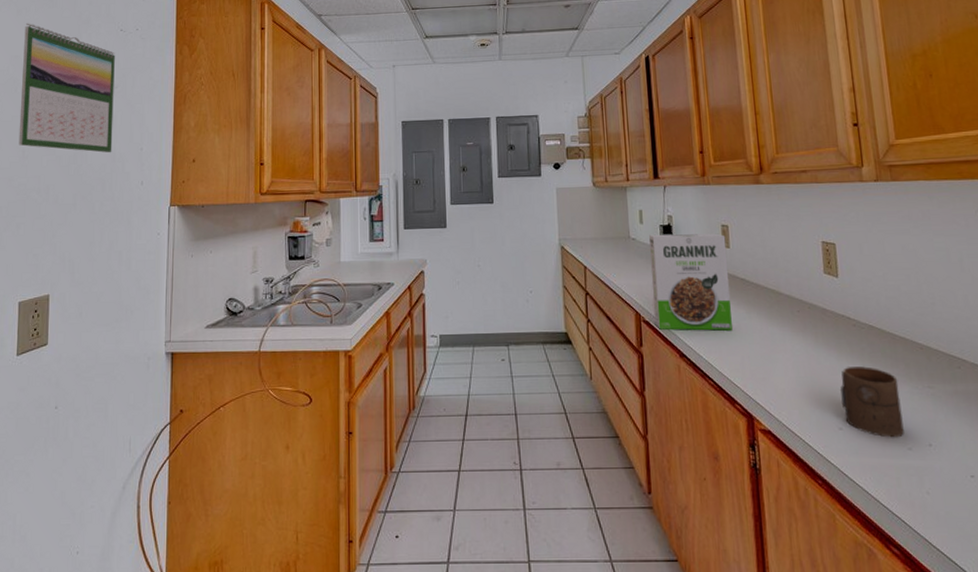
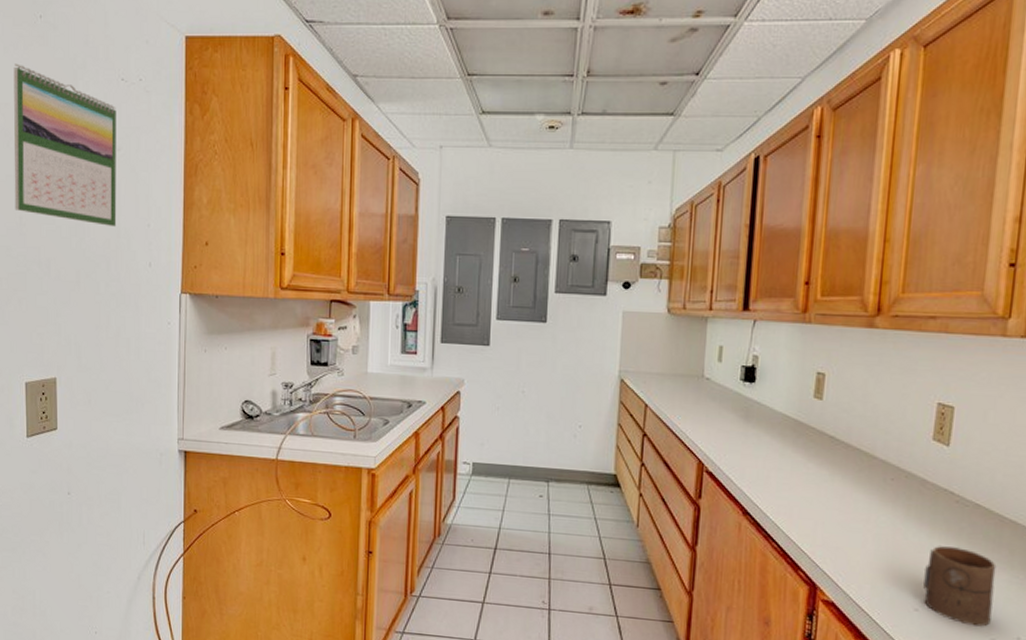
cereal box: present [649,233,732,331] -> none [719,375,820,492]

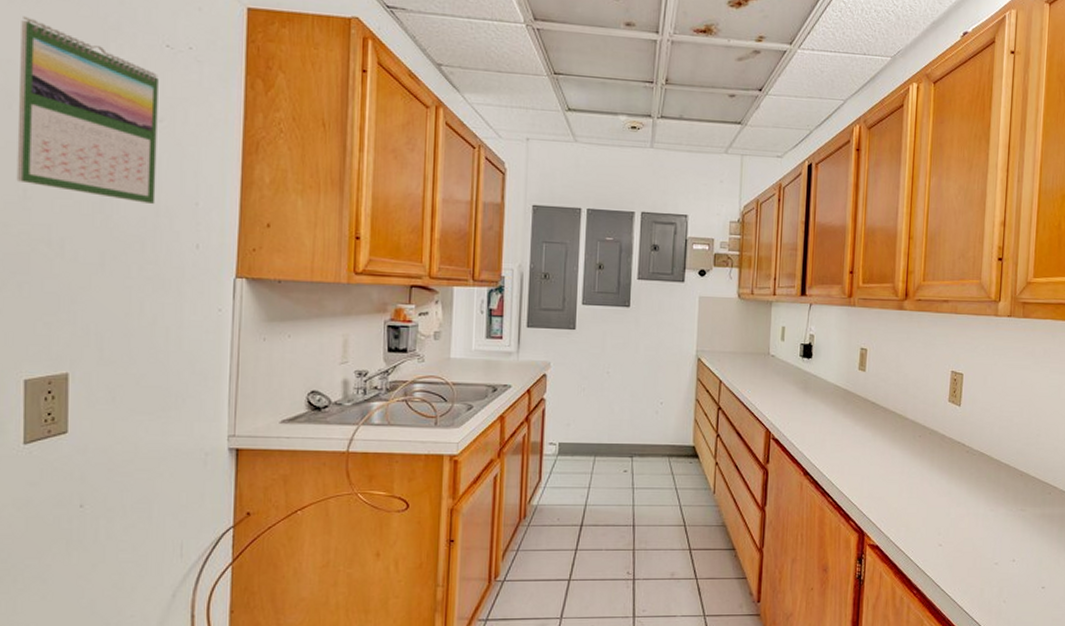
cup: present [923,546,997,627] -> none [945,490,997,554]

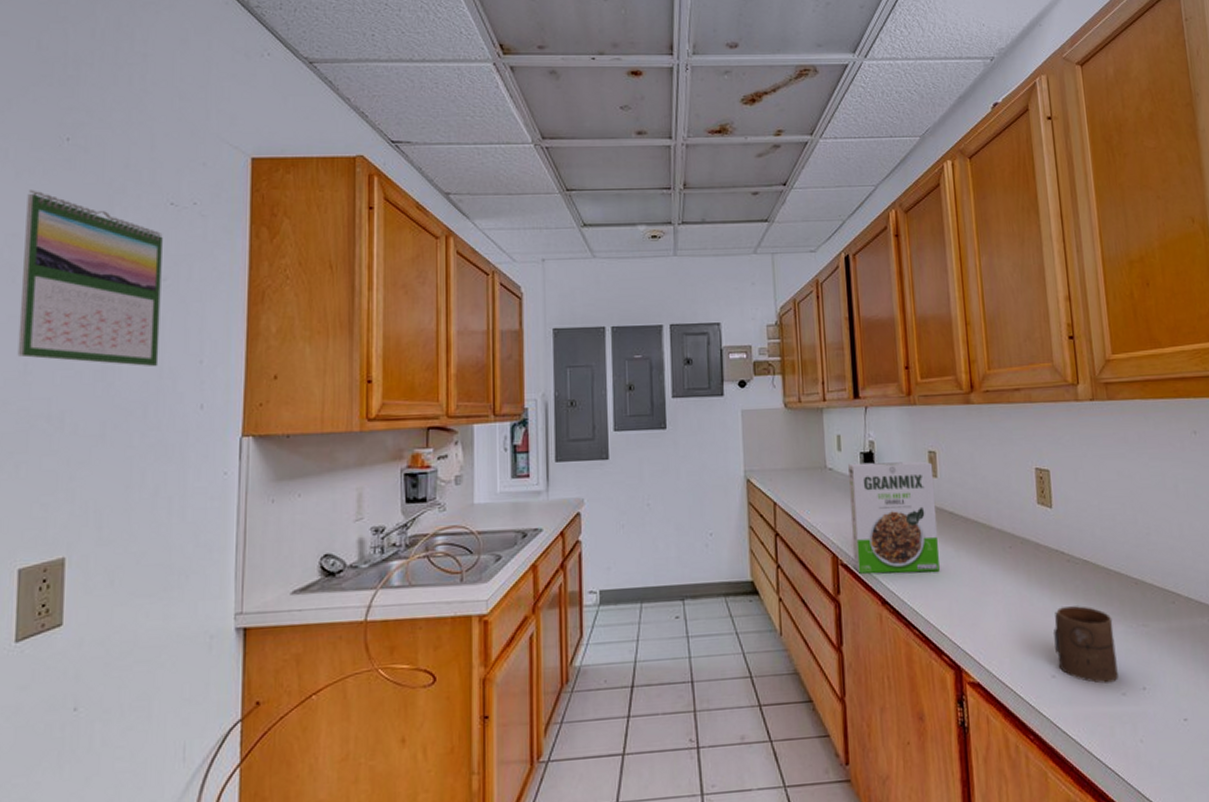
cereal box: none [783,352,863,451] -> present [848,461,940,574]
cup: none [945,490,997,554] -> present [1053,606,1118,684]

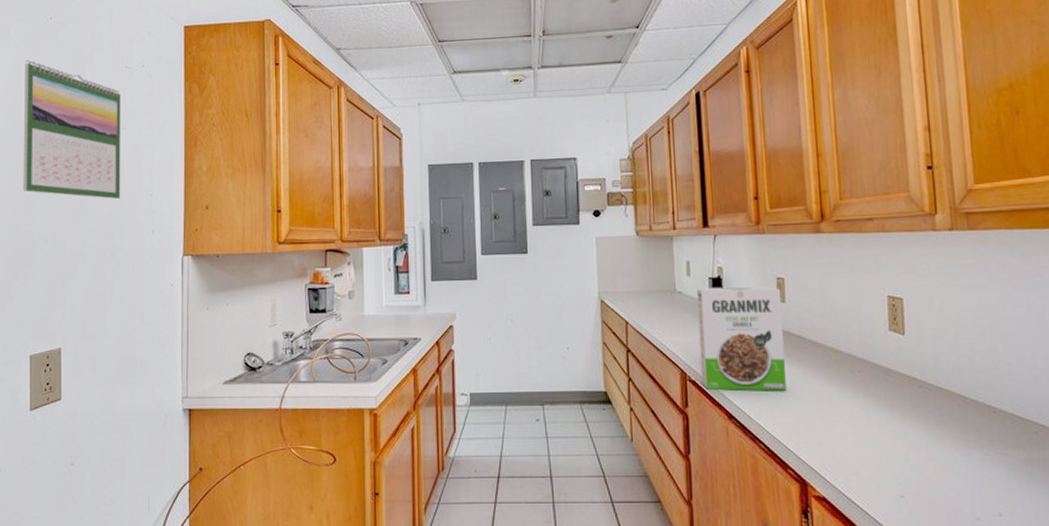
cup: present [1053,606,1118,684] -> none [903,431,972,507]

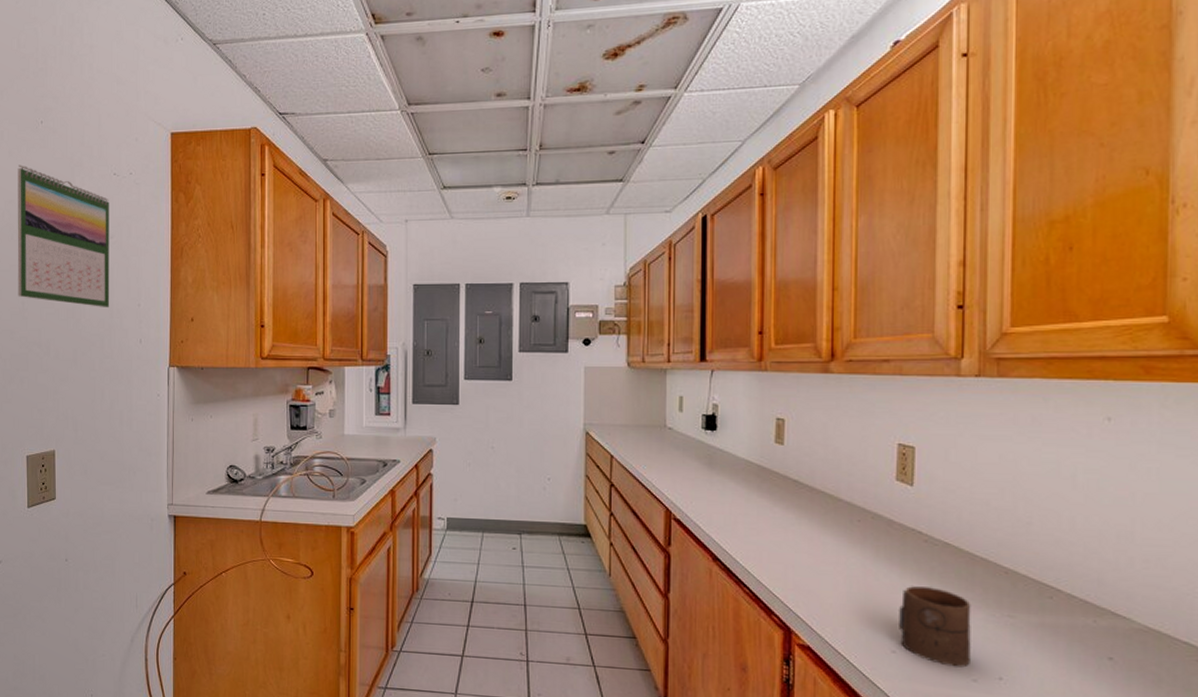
cereal box: present [697,286,787,391] -> none [687,424,780,536]
cup: none [903,431,972,507] -> present [899,586,971,668]

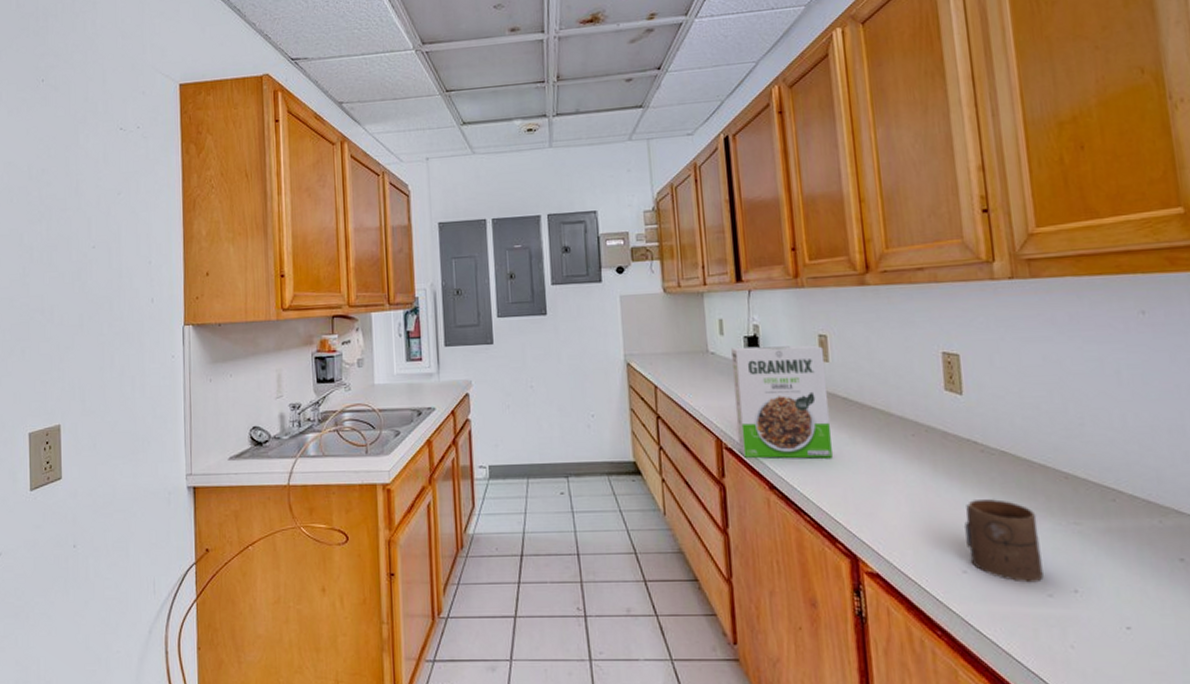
calendar: present [17,164,110,308] -> none [17,124,118,268]
cereal box: none [687,424,780,536] -> present [731,345,833,459]

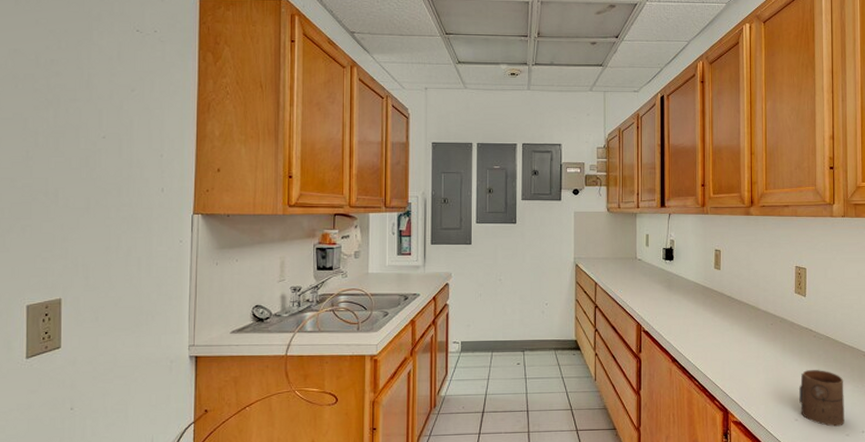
cereal box: present [731,345,833,459] -> none [652,256,718,340]

